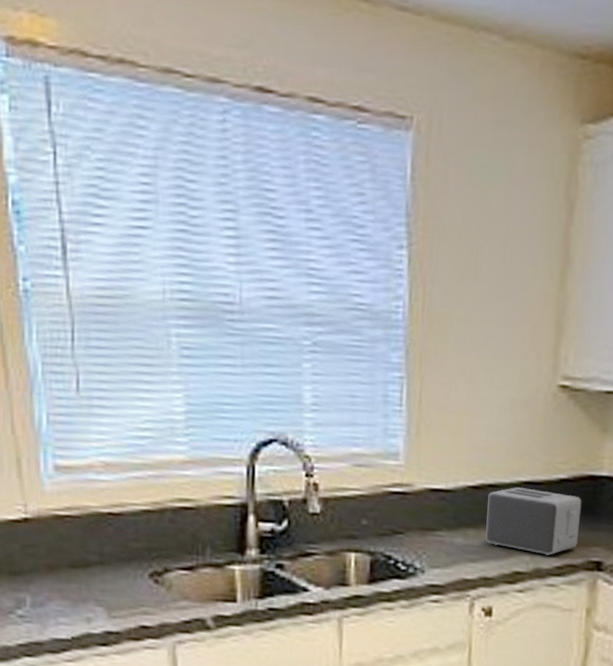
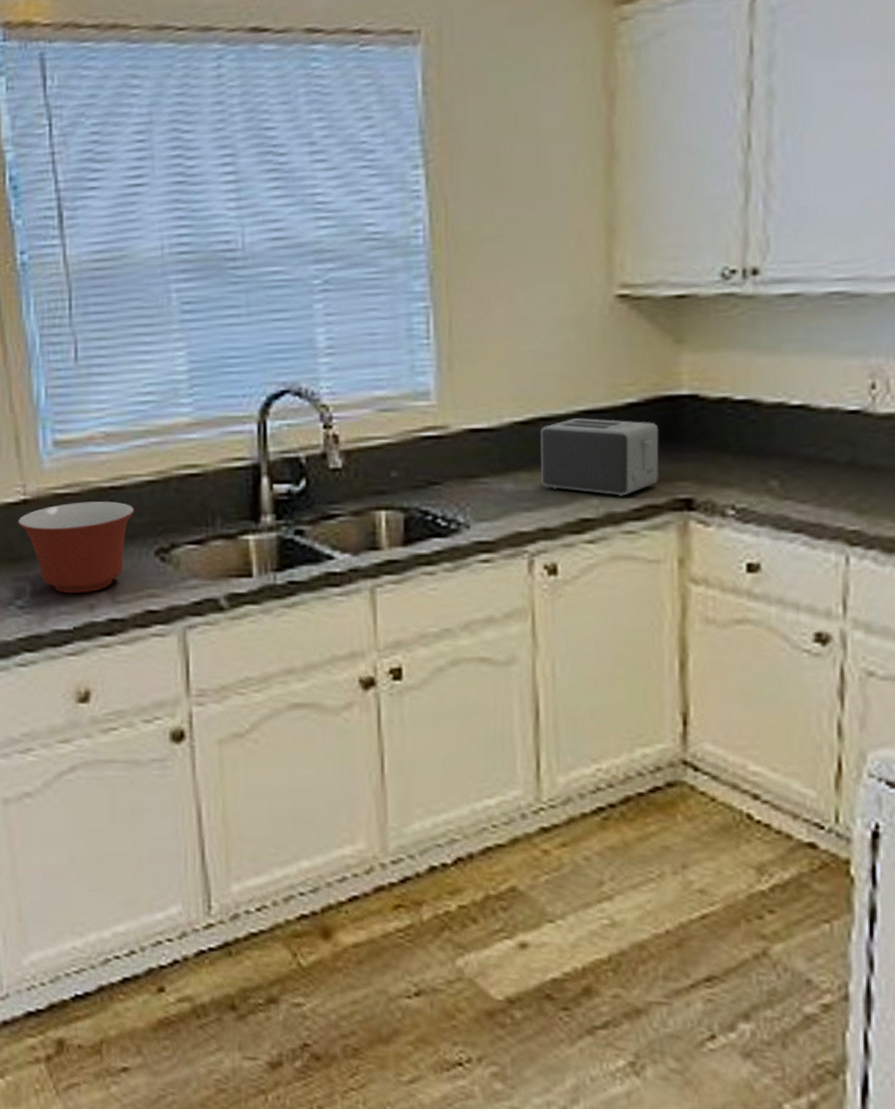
mixing bowl: none [19,524,131,607] -> present [18,501,135,594]

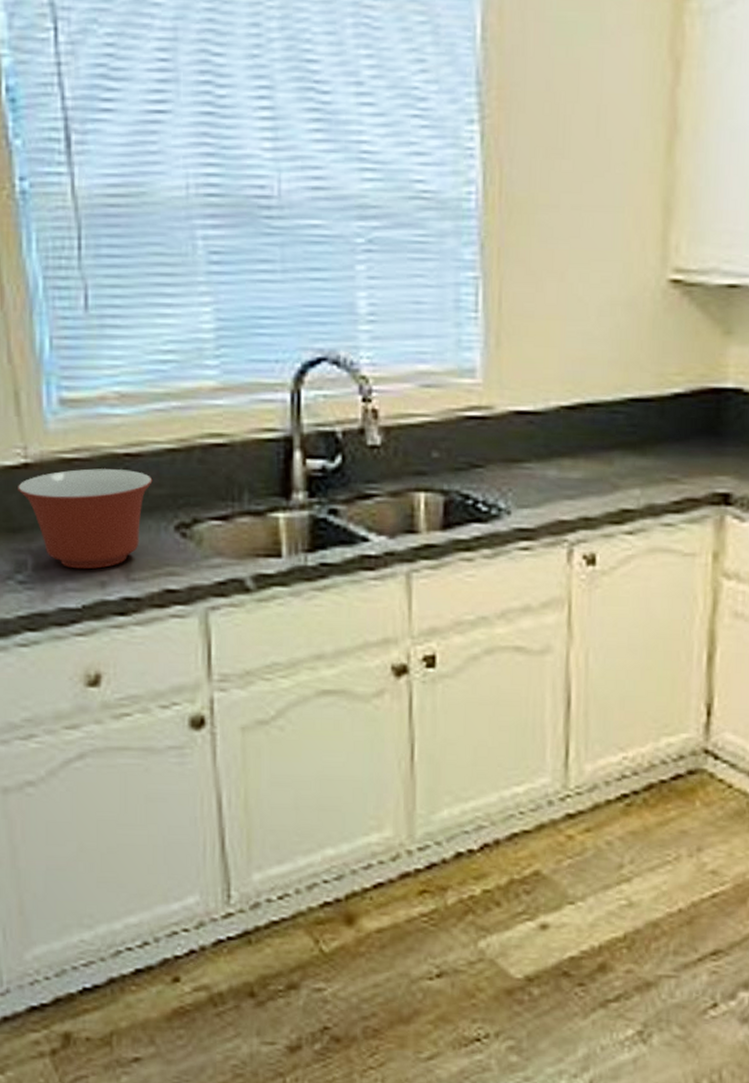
toaster: present [540,418,659,496] -> none [584,406,703,488]

